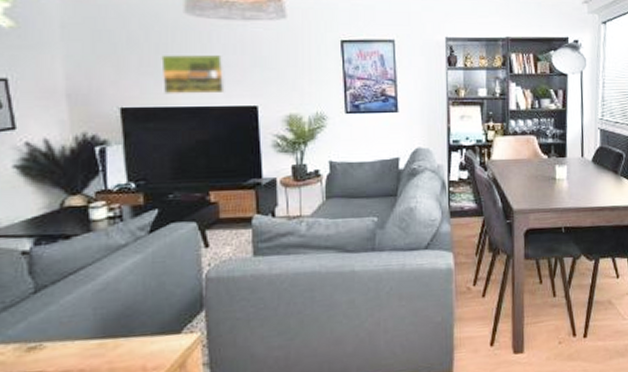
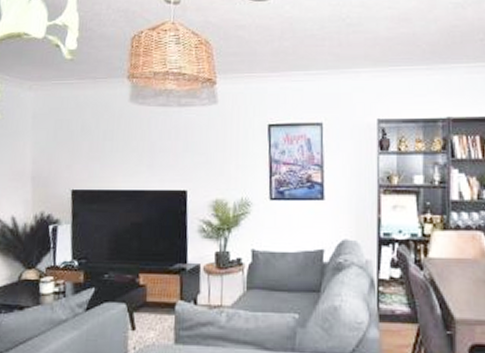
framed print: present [161,54,225,94] -> none [107,140,160,178]

